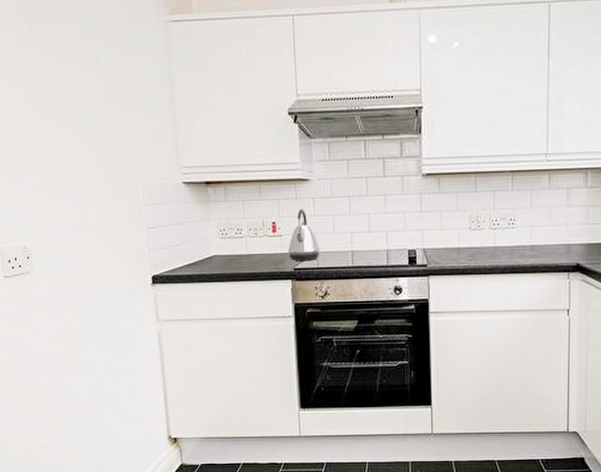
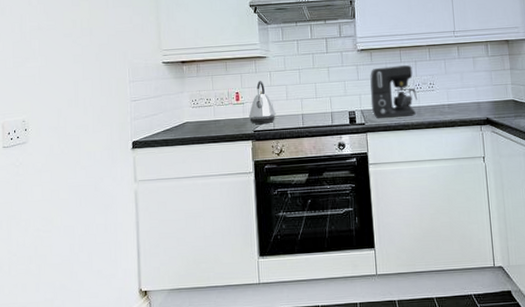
coffee maker: none [435,196,494,259] -> present [370,65,418,118]

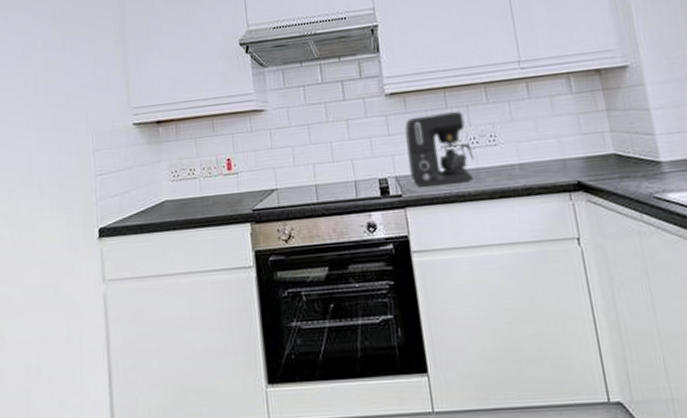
kettle: present [248,81,276,125] -> none [244,142,281,201]

